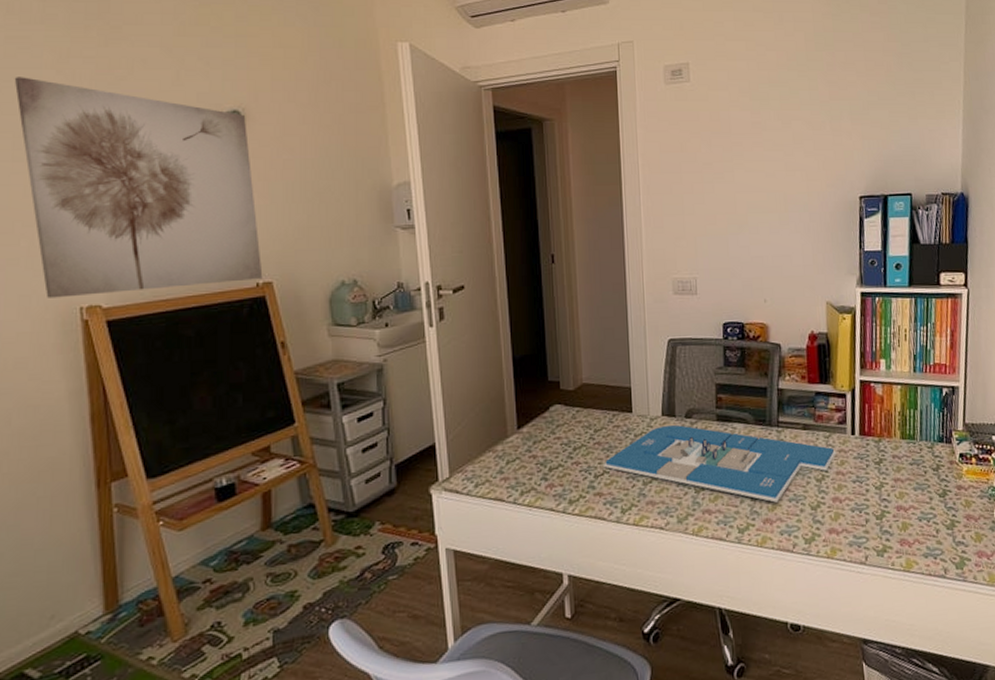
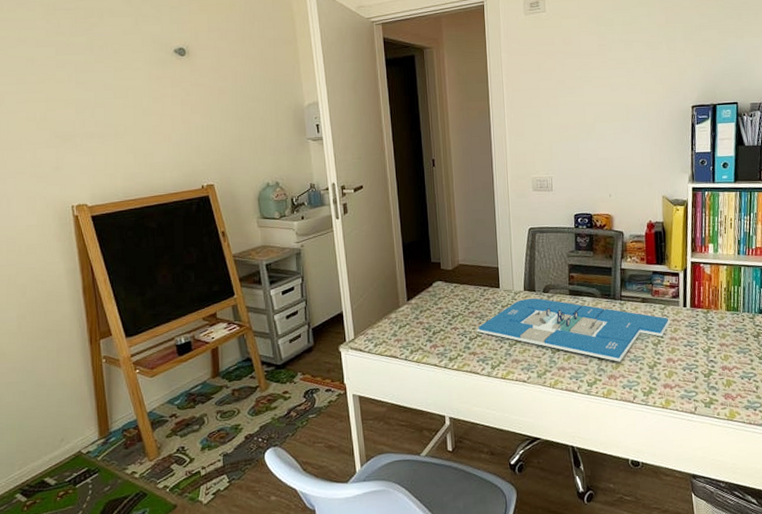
wall art: present [14,77,263,298] -> none [15,26,207,199]

